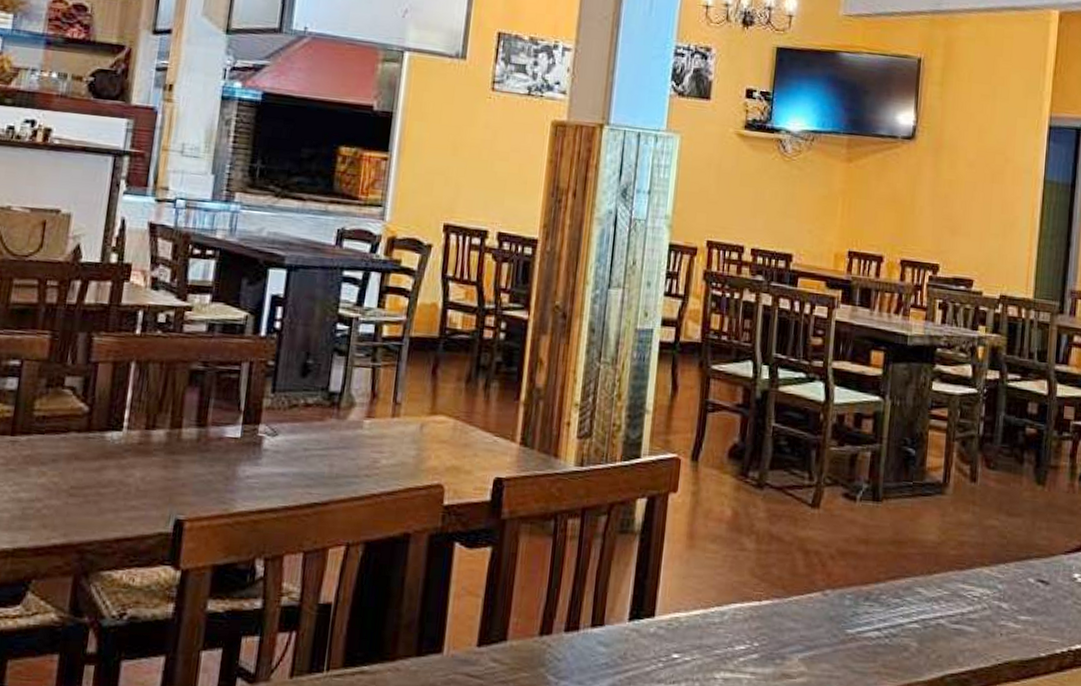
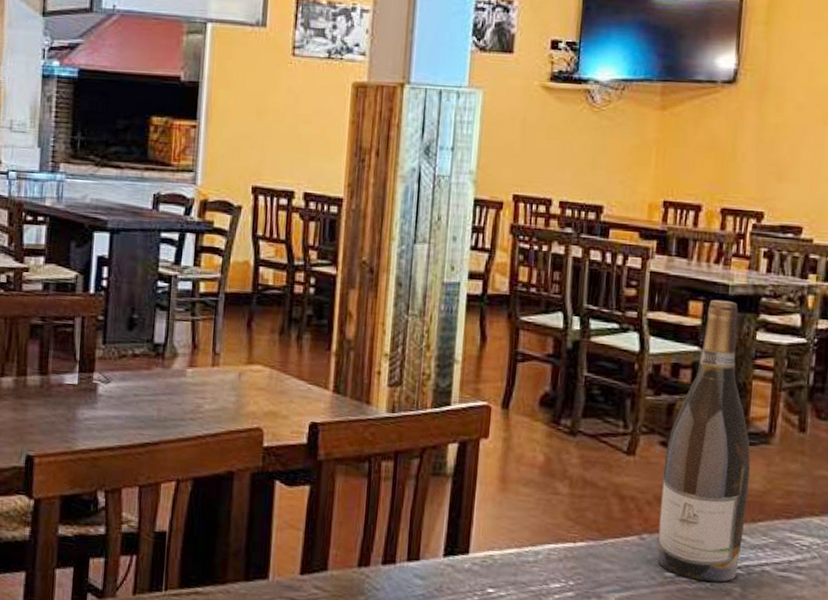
wine bottle: none [839,349,927,638] -> present [657,299,751,582]

